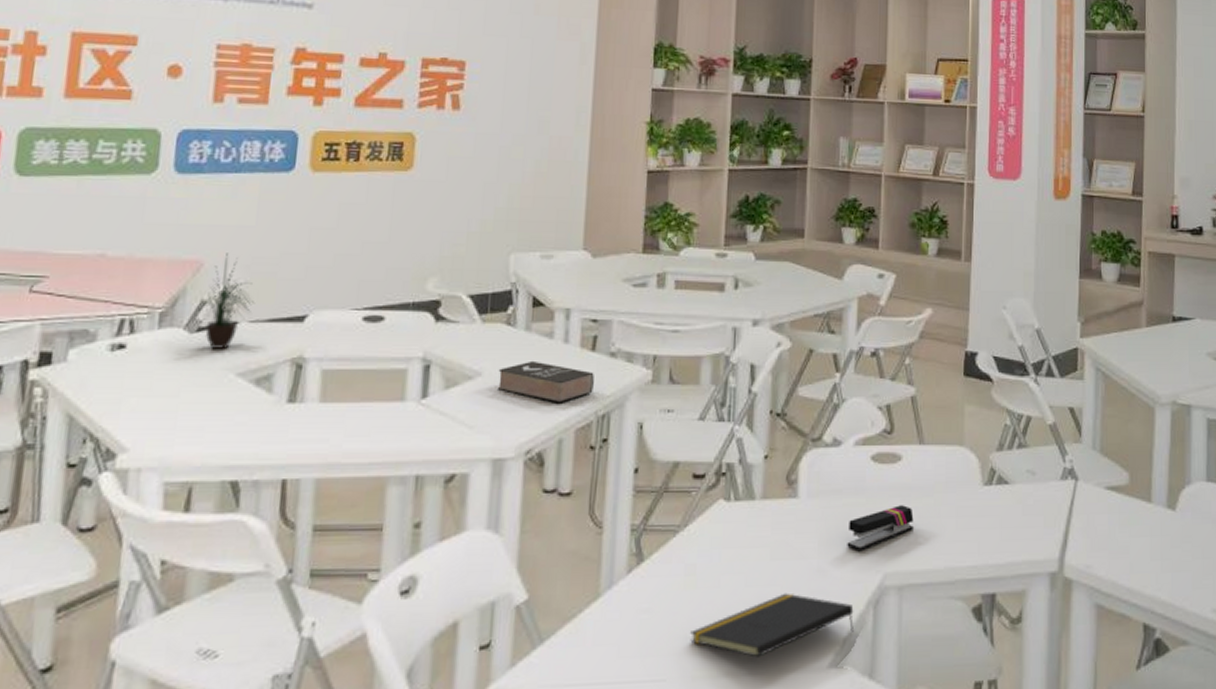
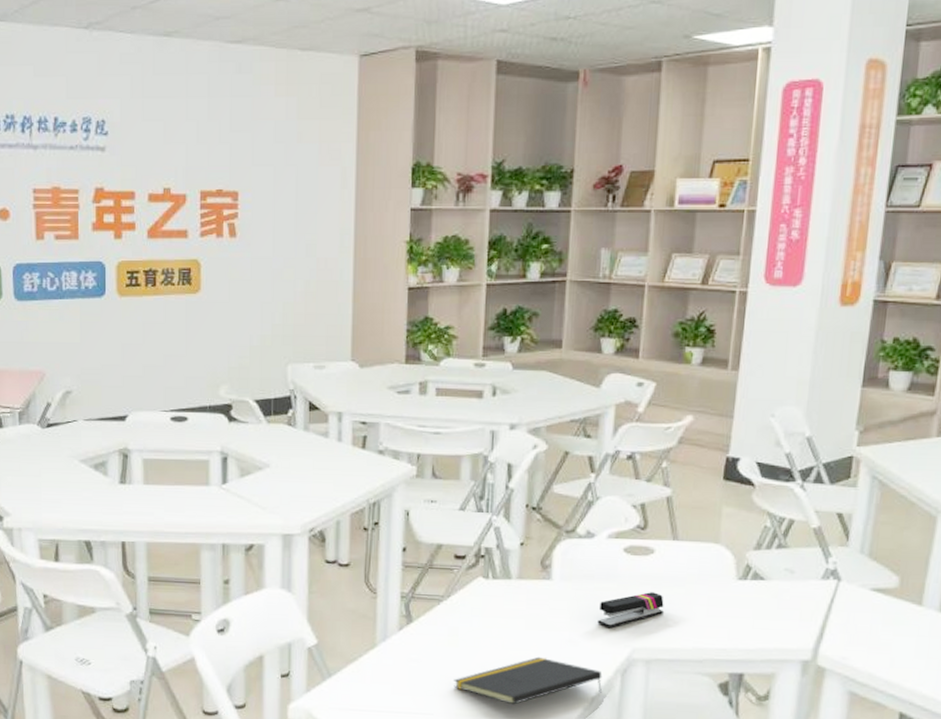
potted plant: present [195,253,256,349] -> none [44,365,87,441]
book: present [497,360,594,404] -> none [283,455,365,492]

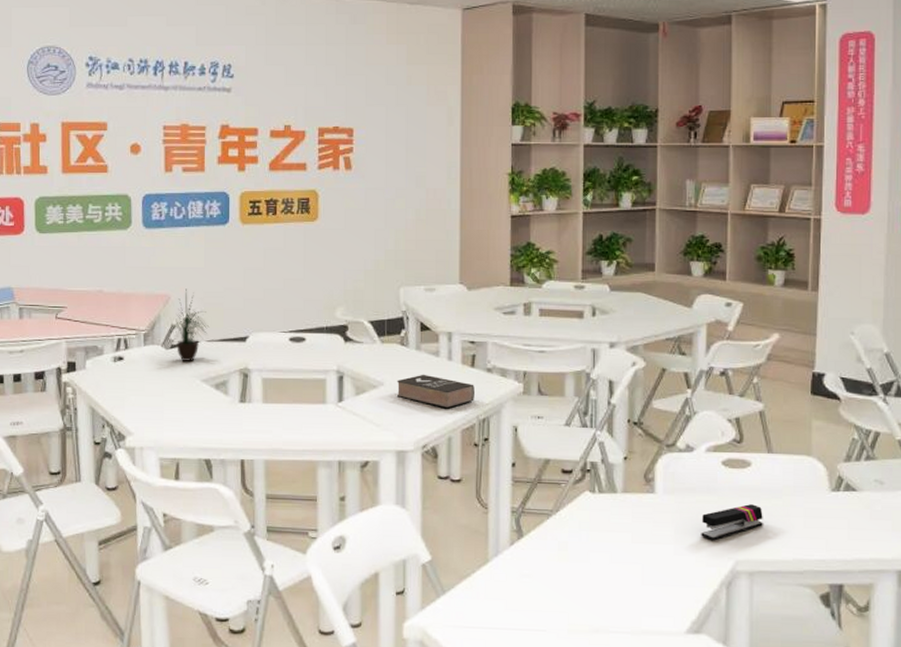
potted plant: none [44,365,87,441] -> present [168,288,210,361]
book: none [283,455,365,492] -> present [396,374,474,409]
notepad: present [454,656,603,705] -> none [565,570,708,620]

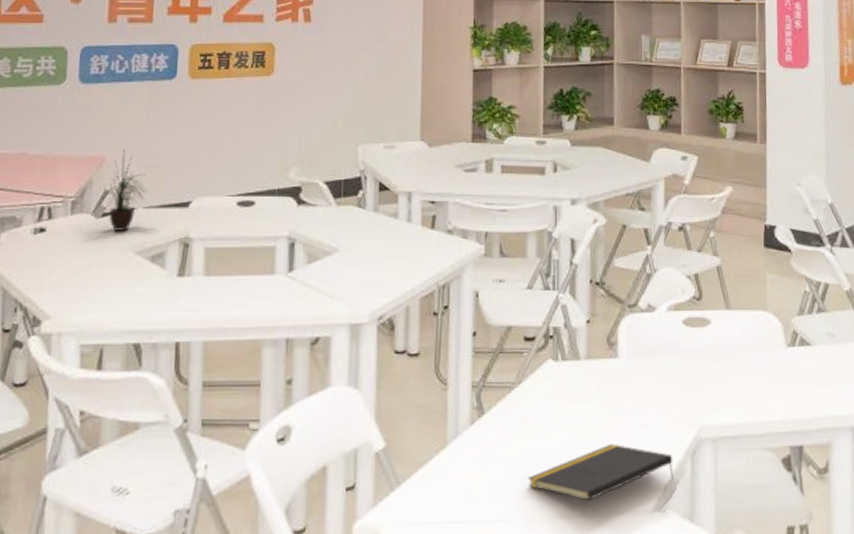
book: present [396,374,474,409] -> none [351,238,434,275]
notepad: none [565,570,708,620] -> present [528,443,674,501]
stapler: present [701,504,763,541] -> none [664,365,724,407]

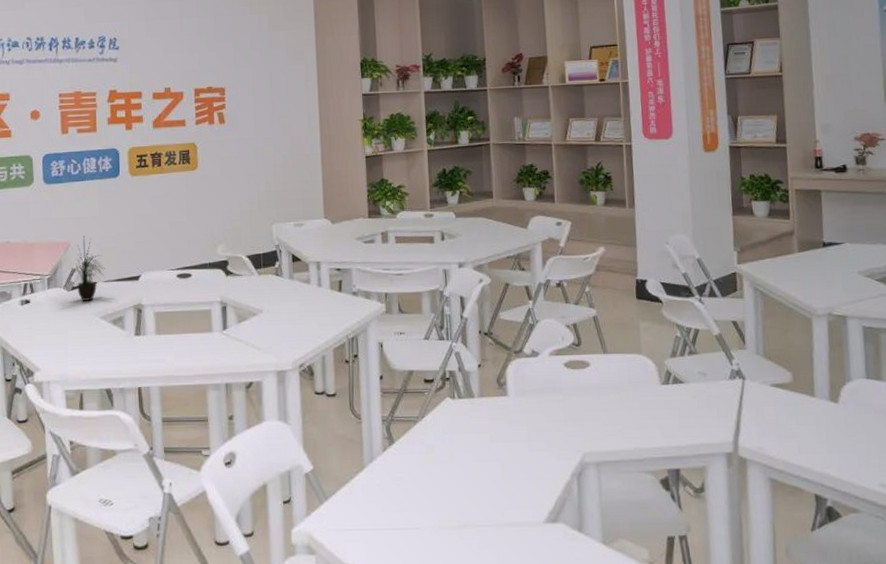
notepad: present [528,443,674,501] -> none [435,466,562,514]

